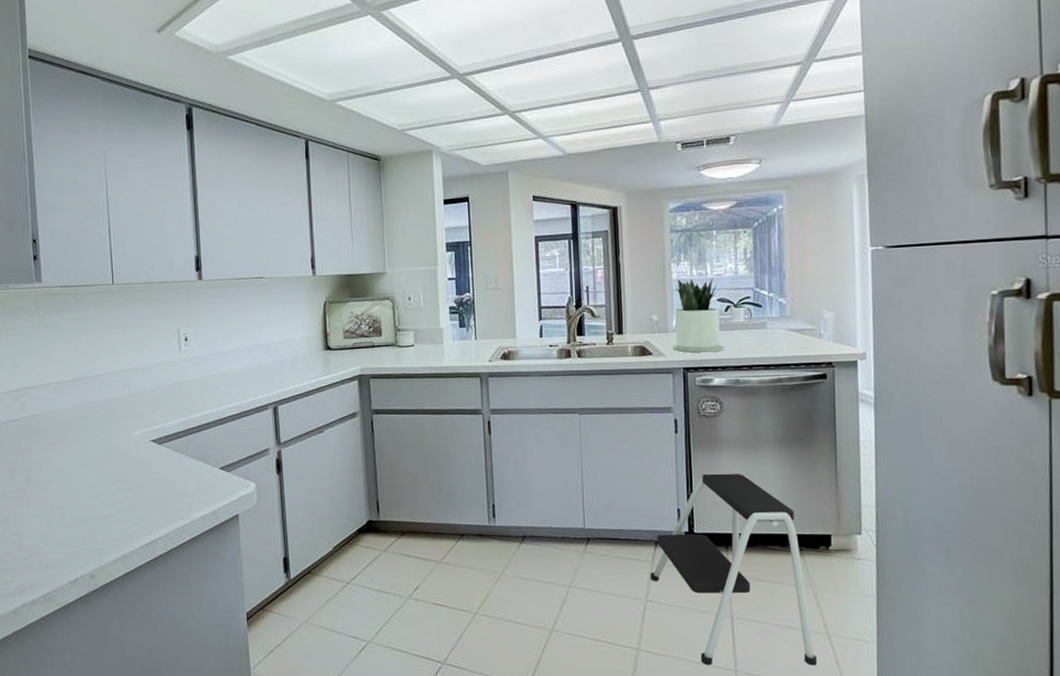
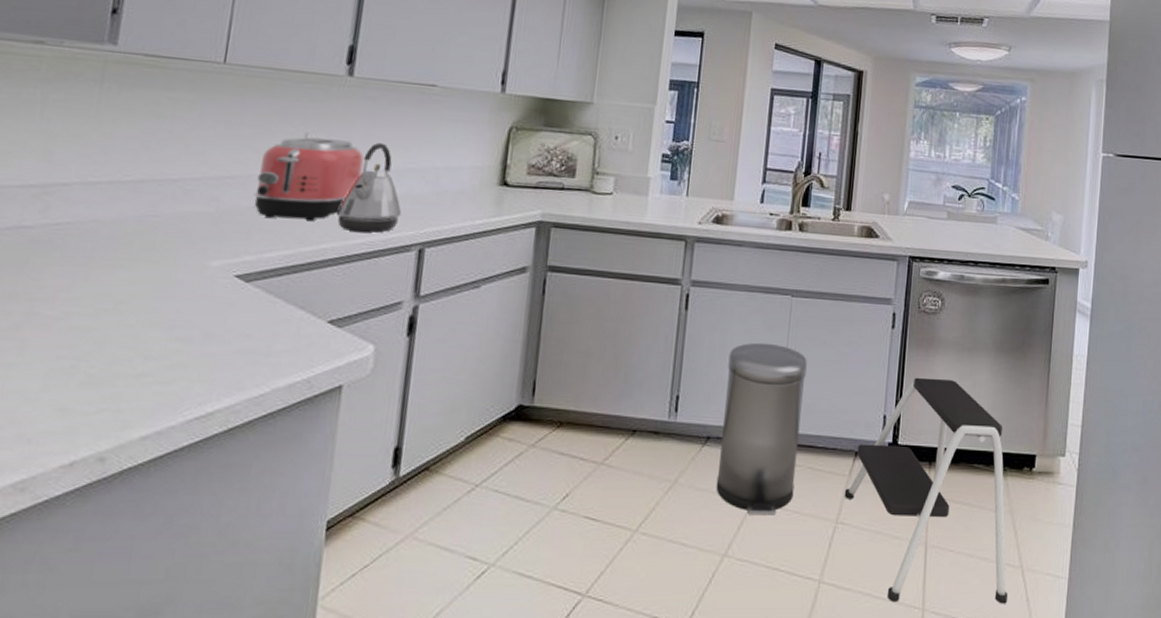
toaster: none [151,330,223,396] -> present [253,137,365,222]
kettle: none [211,328,257,399] -> present [337,142,402,233]
pedal bin: none [532,455,605,597] -> present [716,342,807,515]
planter: present [671,277,725,354] -> none [899,158,956,244]

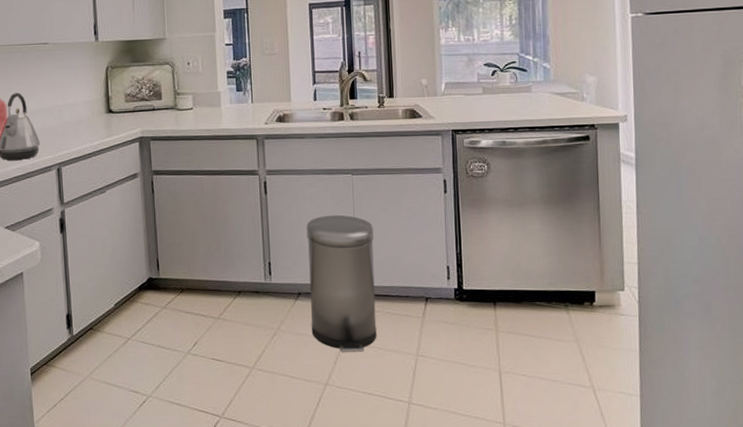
step stool: present [844,377,1007,604] -> none [420,231,582,419]

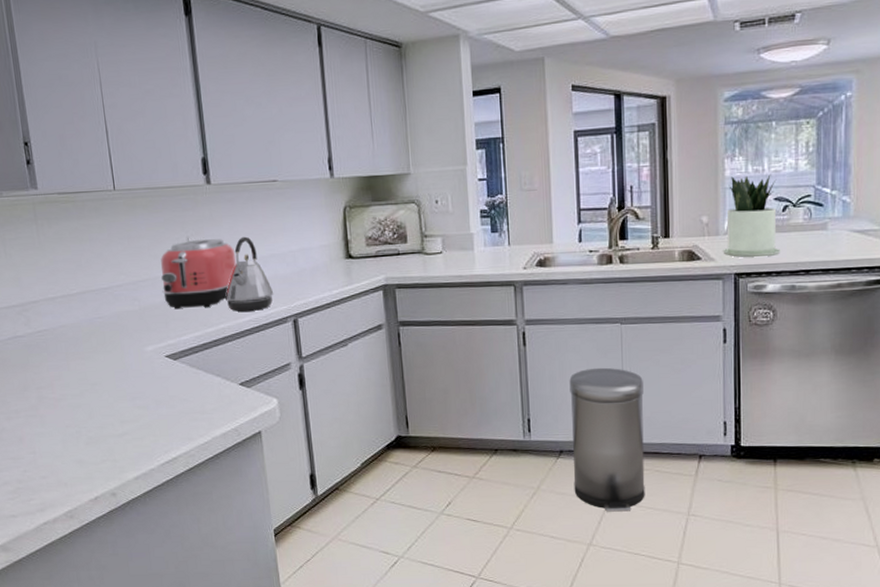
planter: none [439,43,492,117] -> present [721,174,781,258]

